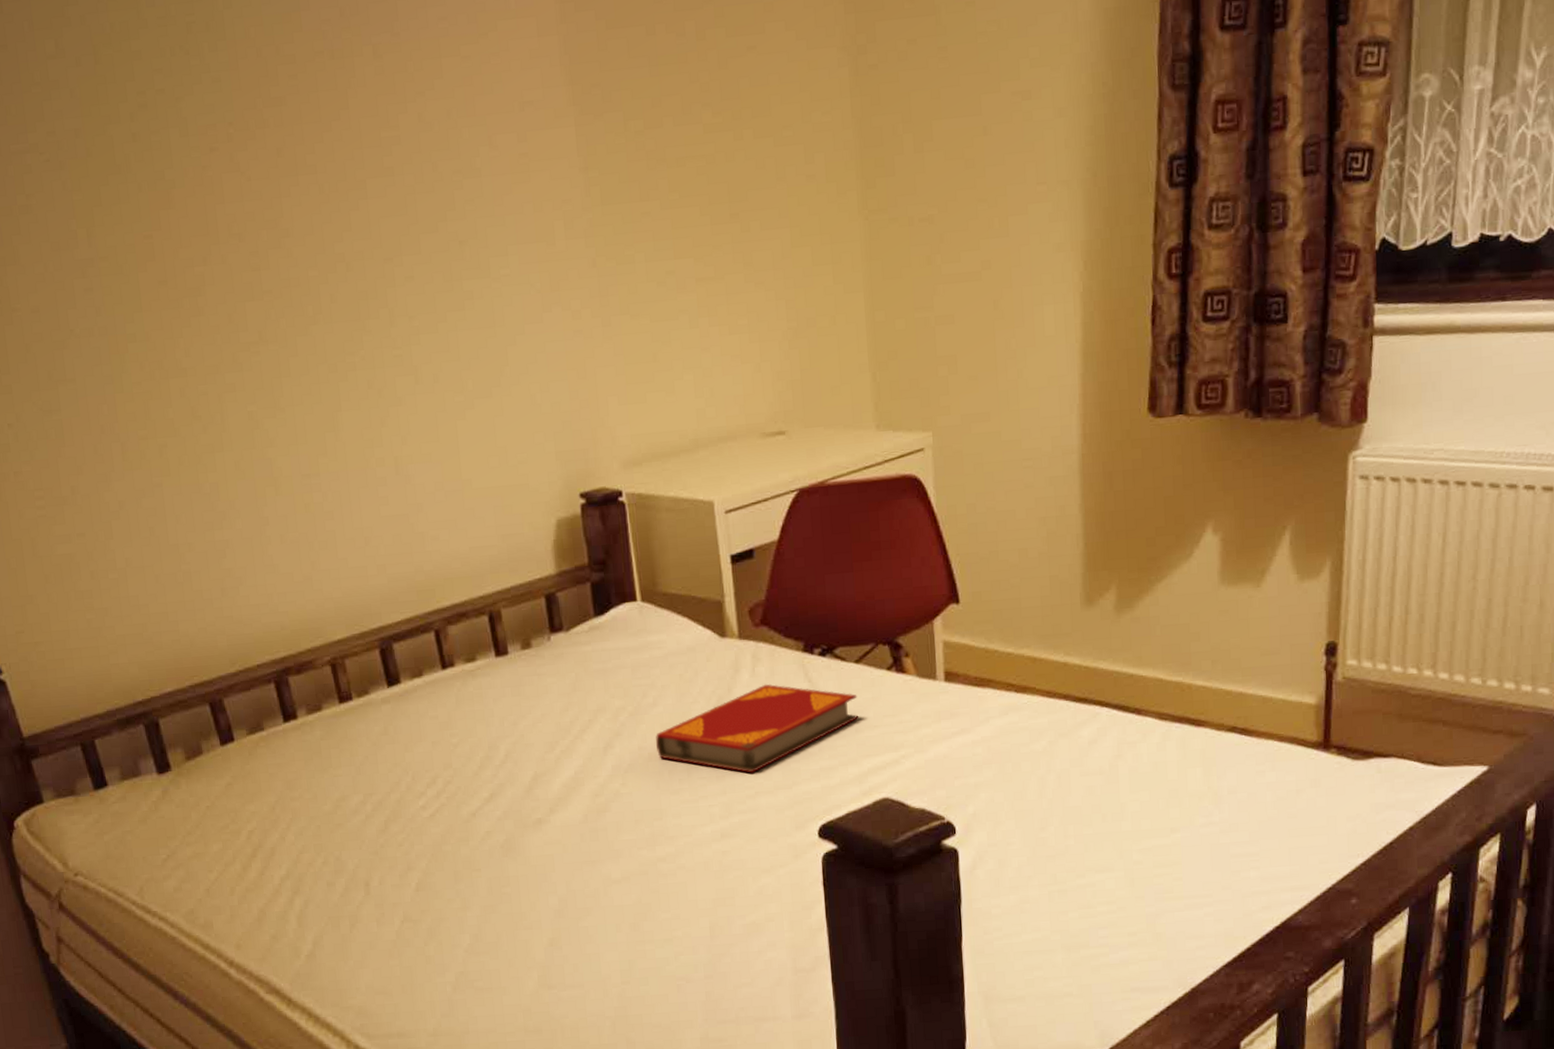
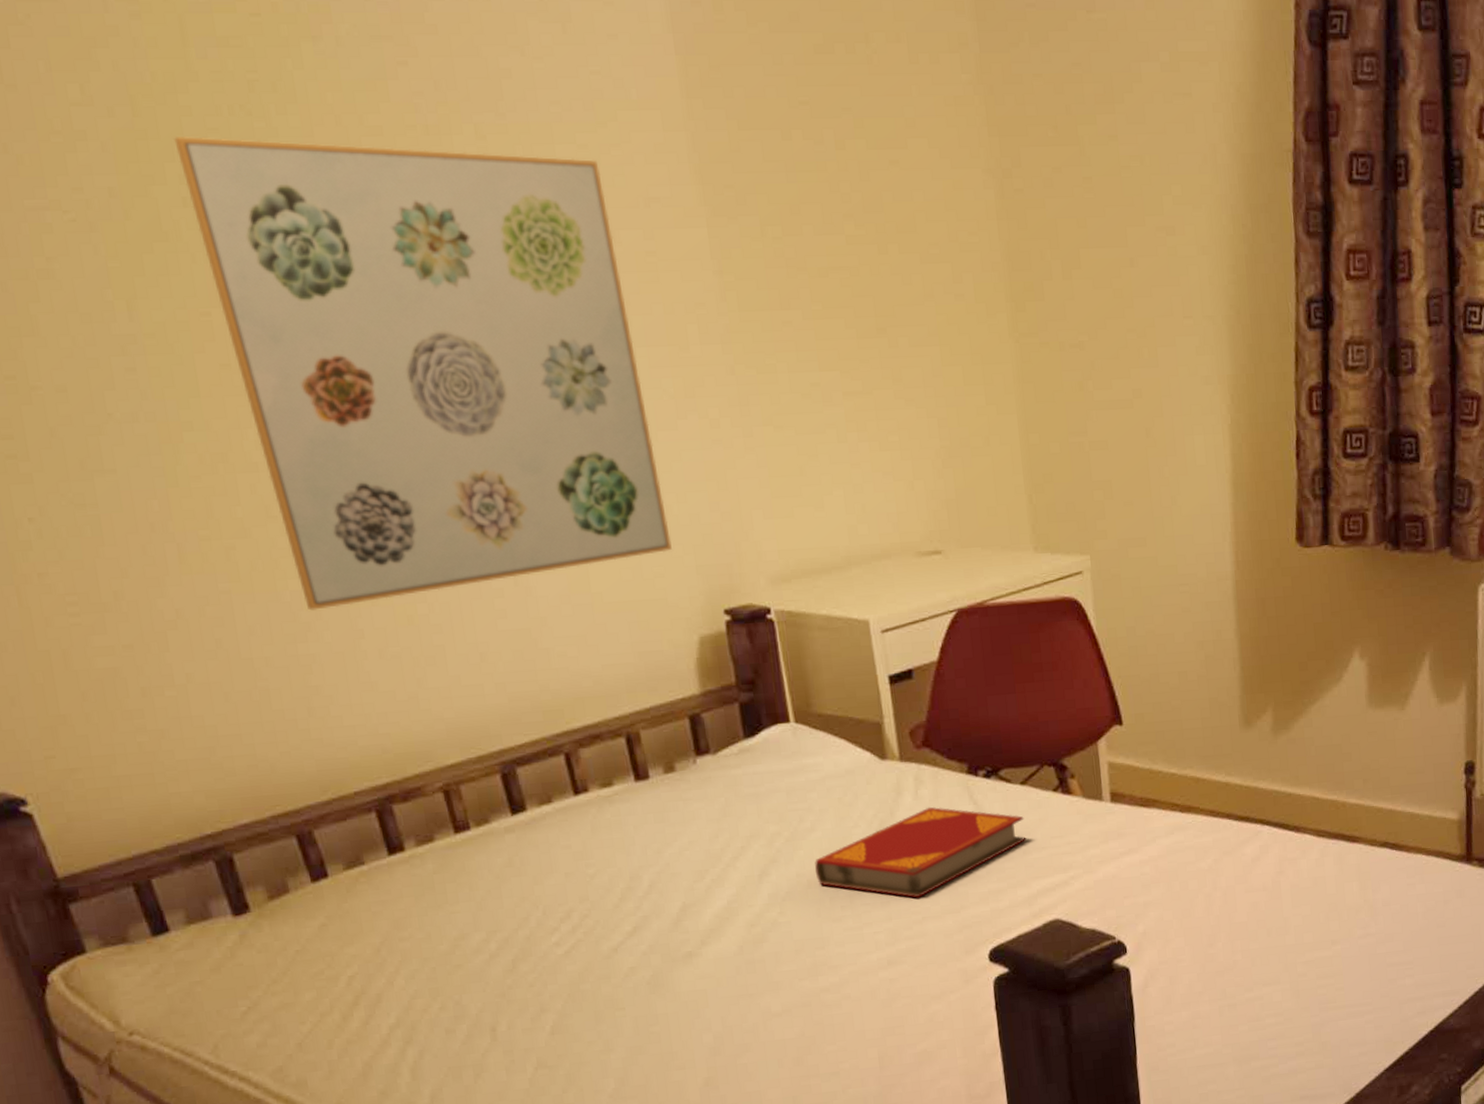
wall art: none [127,69,534,501] -> present [174,137,672,611]

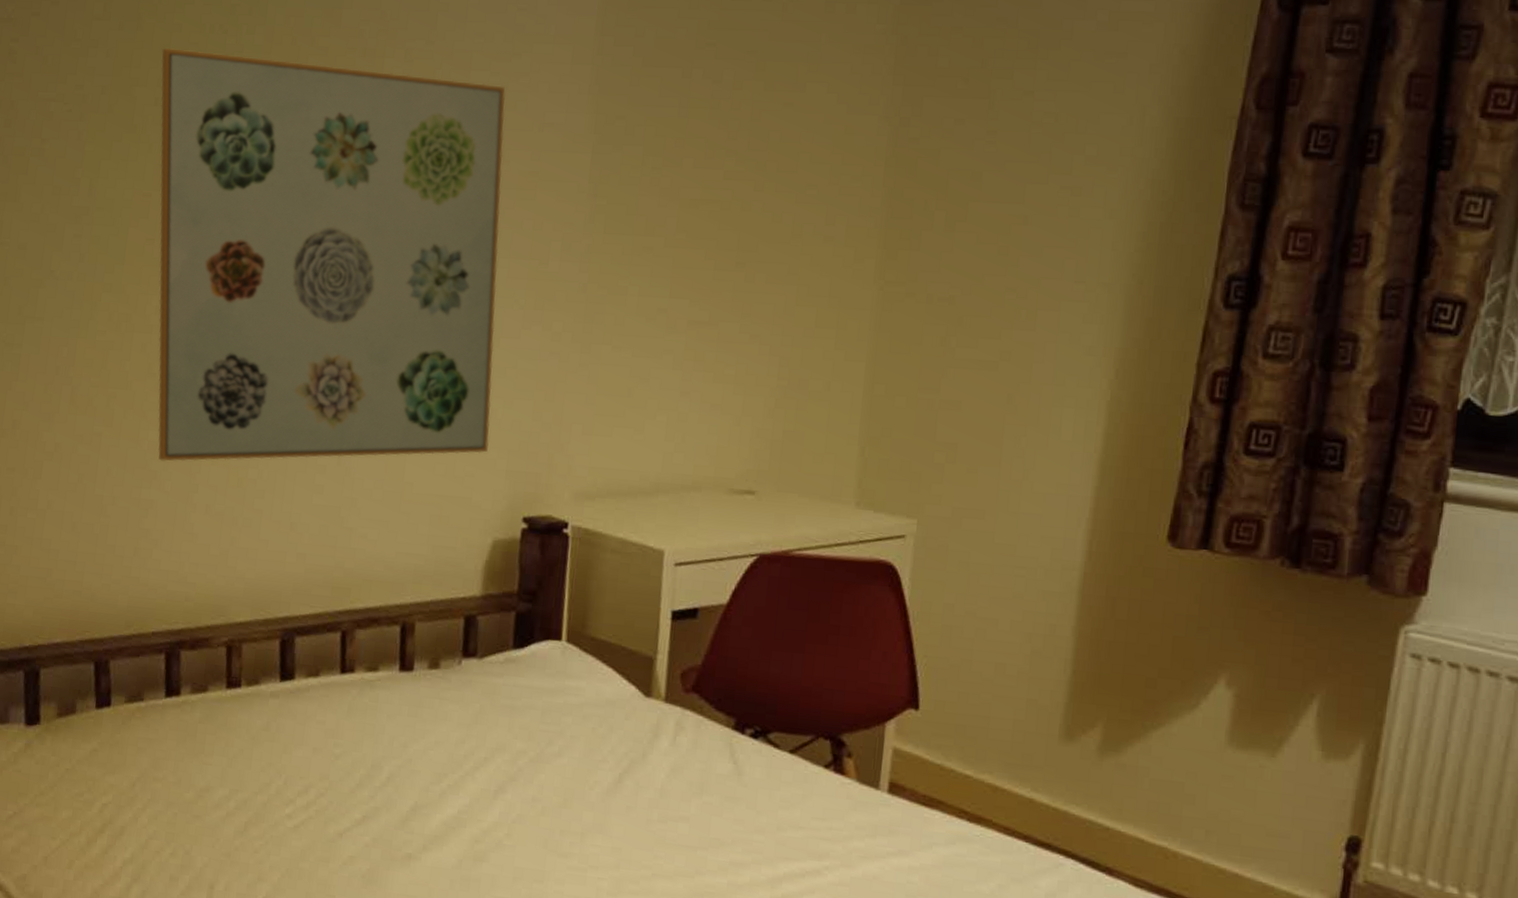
hardback book: present [815,806,1027,898] -> none [552,756,786,852]

